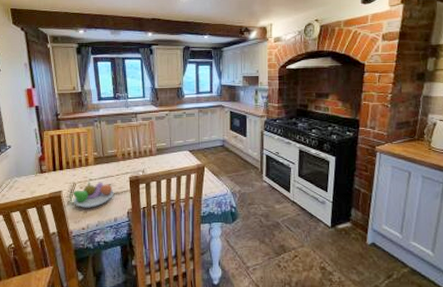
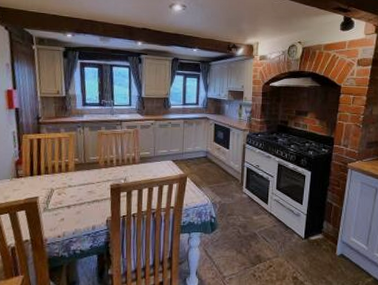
fruit bowl: present [70,182,114,208] -> none [47,188,94,215]

